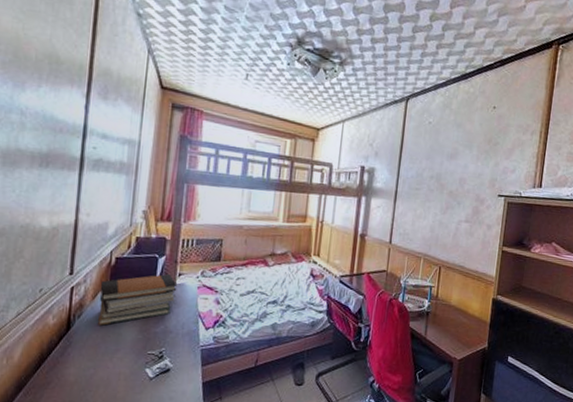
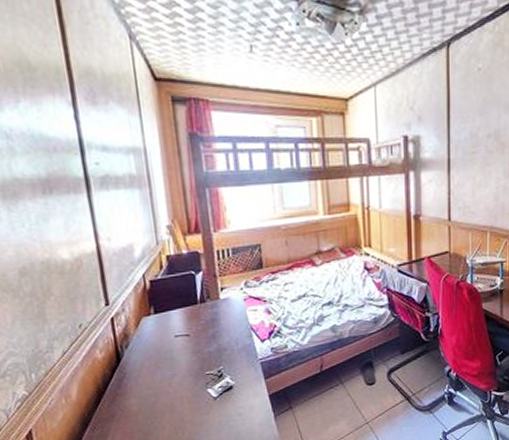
book stack: present [98,274,178,325] -> none [140,290,224,353]

